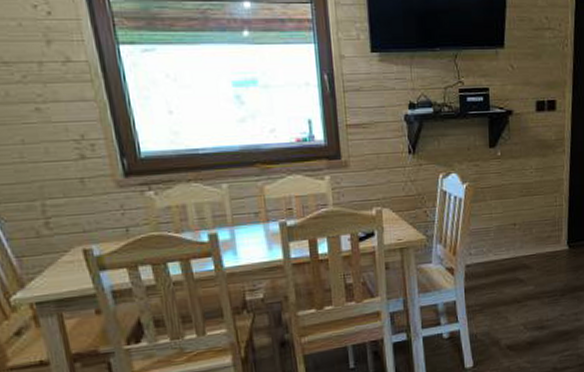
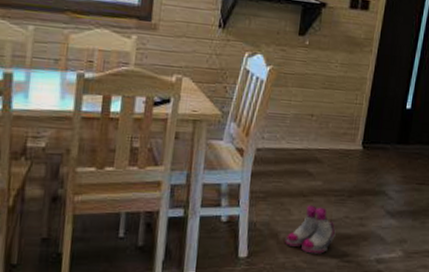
boots: none [506,309,554,354] -> present [285,205,336,254]

